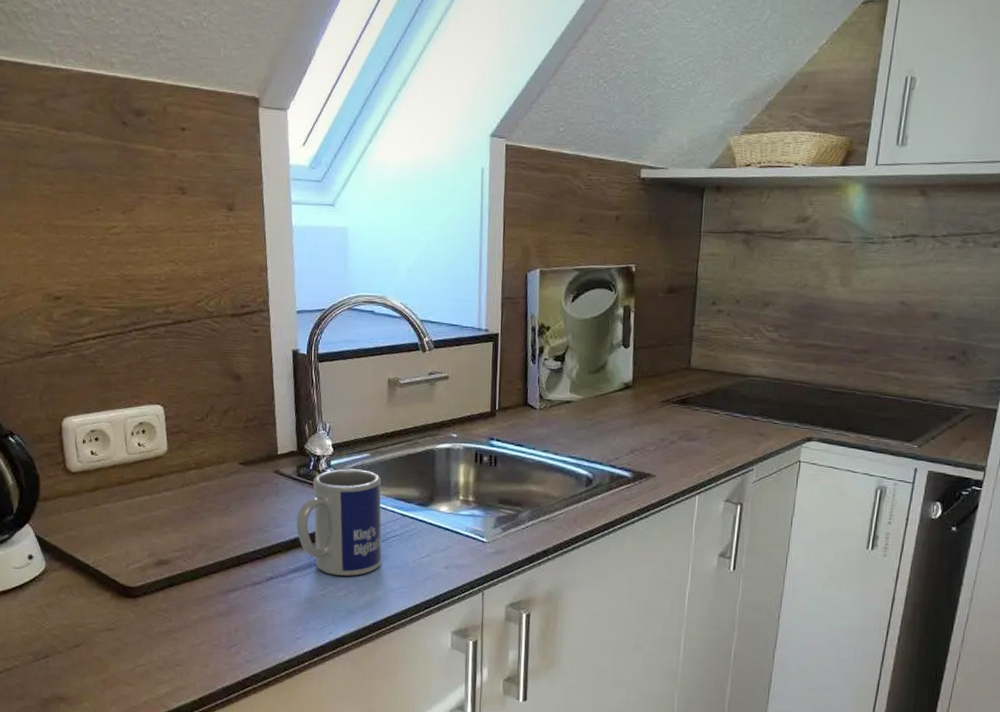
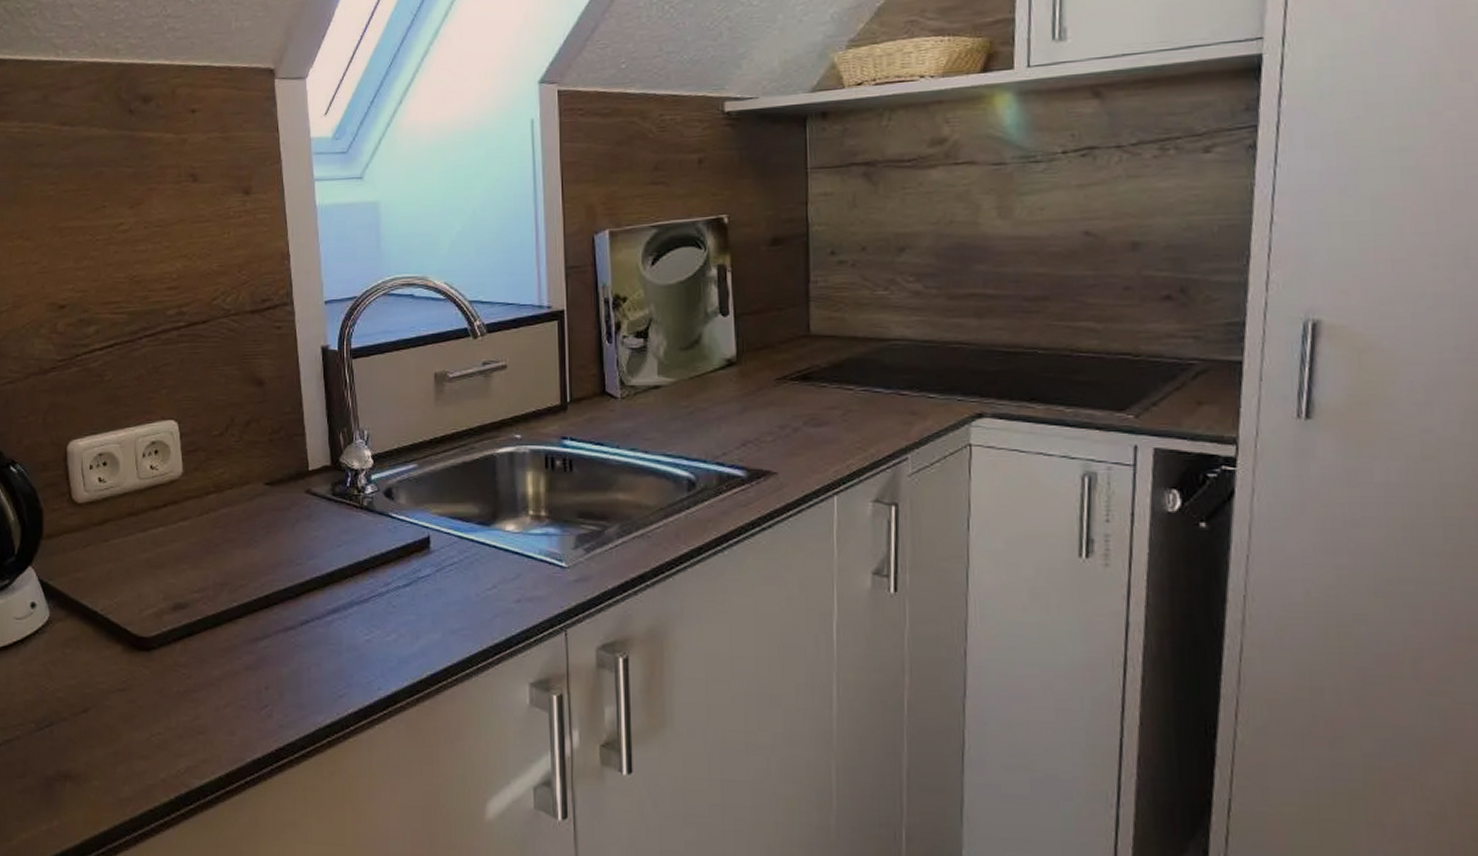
mug: present [296,468,382,576] -> none [333,484,438,616]

